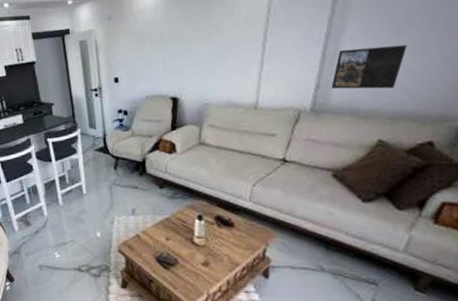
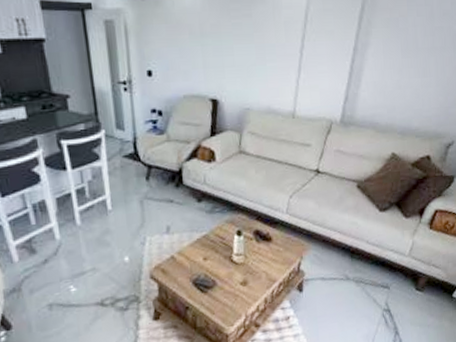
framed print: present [331,44,408,90] -> none [357,65,414,106]

